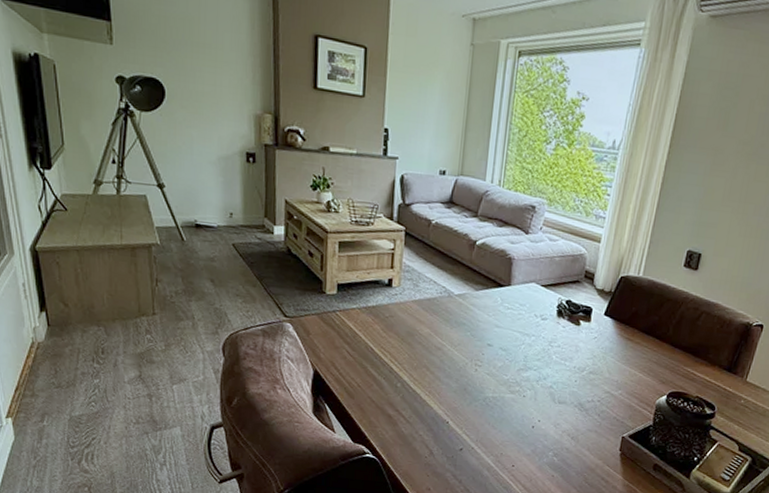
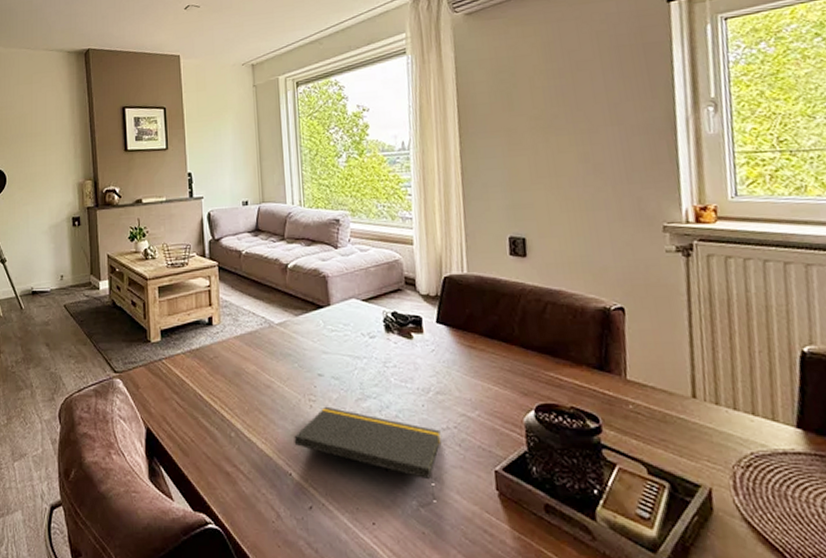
notepad: none [455,371,585,454] -> present [294,406,441,500]

